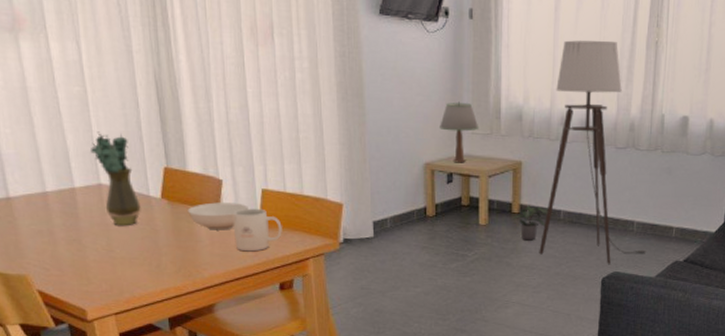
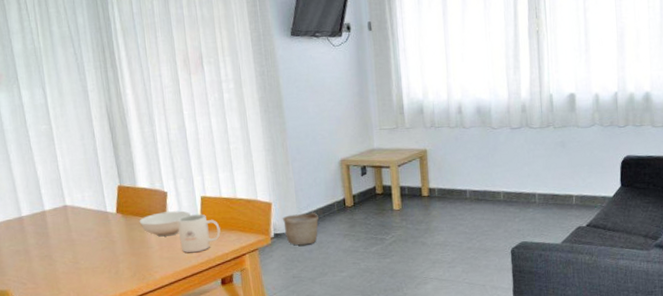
vase: present [91,131,141,225] -> none [57,160,100,240]
basket: none [353,219,396,254] -> present [282,213,319,246]
table lamp: present [440,102,479,163] -> none [351,103,386,157]
potted plant: present [512,205,552,241] -> none [422,188,459,221]
floor lamp: present [539,40,648,265] -> none [450,35,552,236]

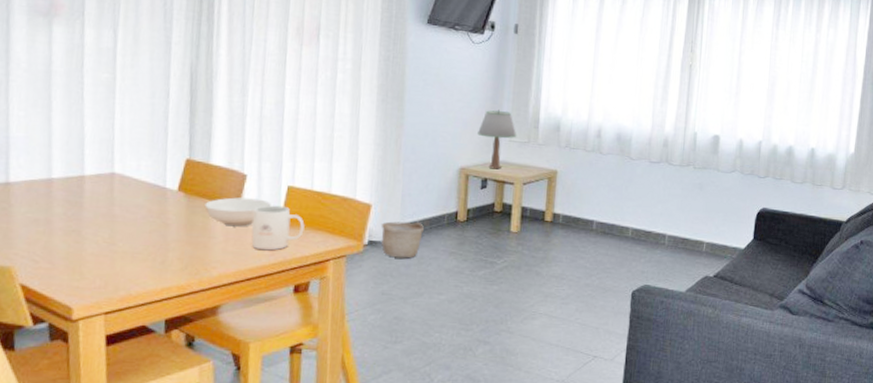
table lamp: none [351,103,386,157] -> present [477,110,517,170]

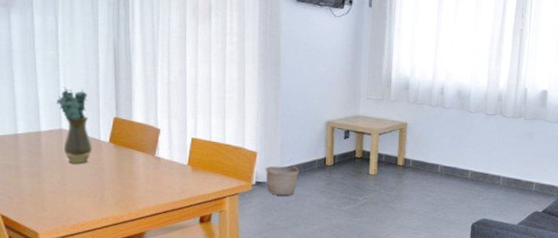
vase: none [109,119,154,218] -> present [57,86,92,164]
bowl: present [204,197,271,227] -> none [130,147,180,171]
mug: present [251,205,305,251] -> none [165,153,206,190]
table lamp: present [477,110,517,170] -> none [340,72,373,123]

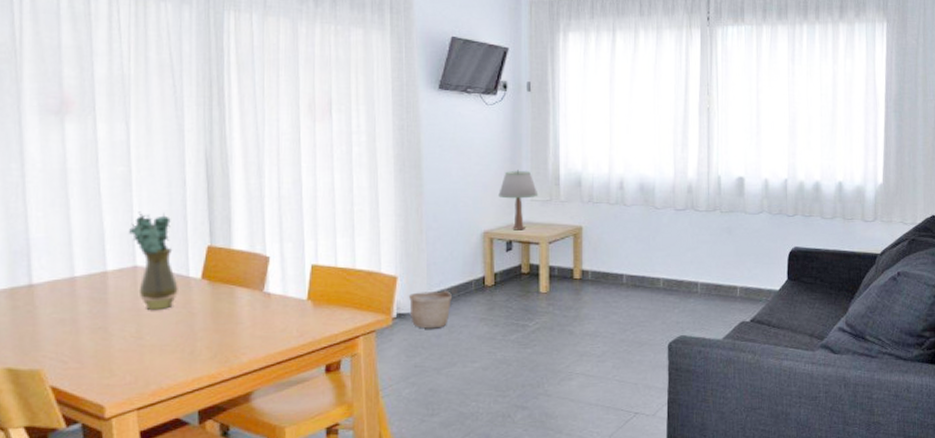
table lamp: none [340,72,373,123] -> present [498,170,539,231]

